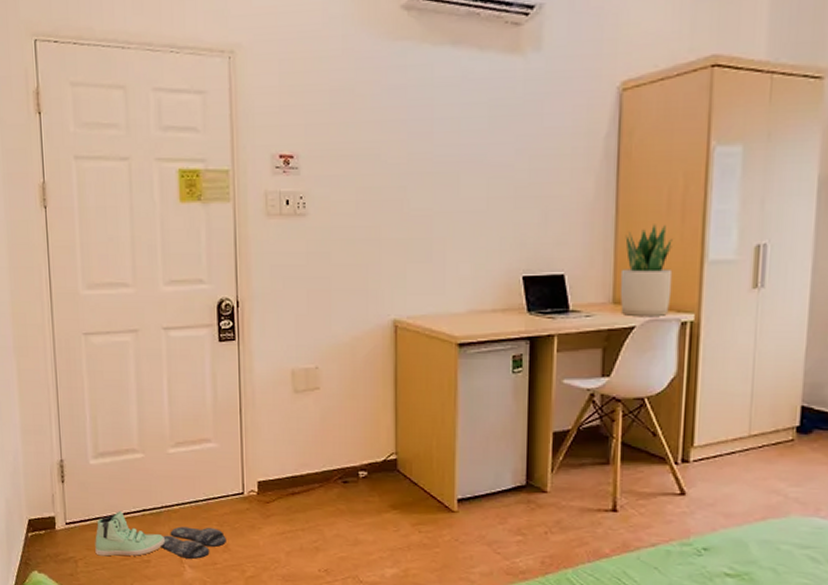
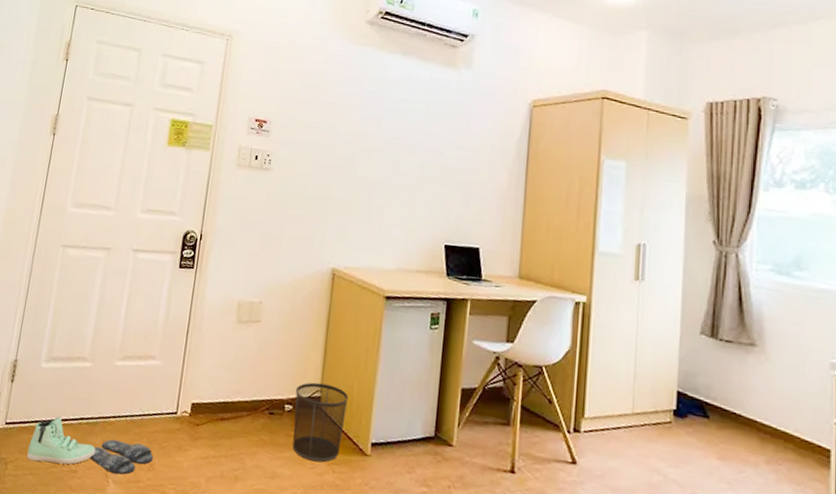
waste bin: none [368,445,428,524] -> present [292,382,349,463]
planter: present [619,224,673,318] -> none [524,215,569,295]

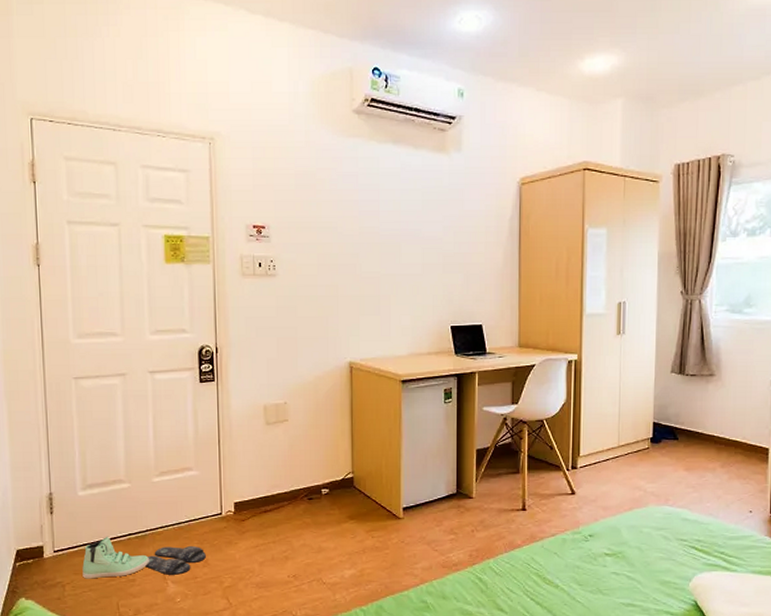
waste bin: present [292,382,349,463] -> none [329,466,379,532]

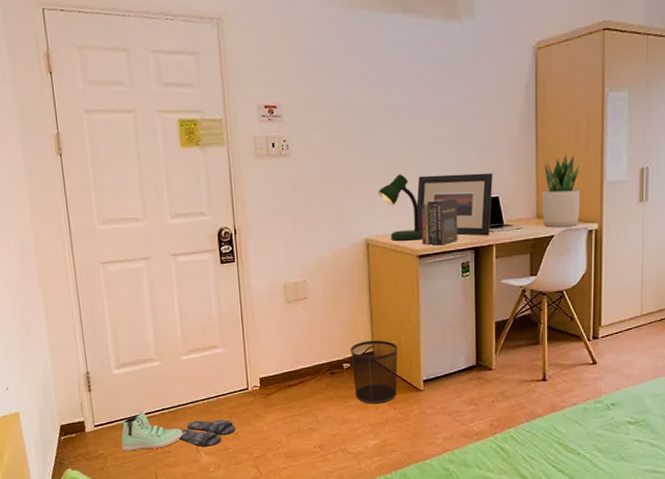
waste bin: none [329,466,379,532] -> present [350,340,398,404]
desk lamp: none [363,299,406,366] -> present [378,174,423,242]
picture frame: none [401,301,477,363] -> present [416,172,493,237]
books: none [405,324,441,371] -> present [420,198,458,246]
planter: none [523,286,561,358] -> present [541,154,581,228]

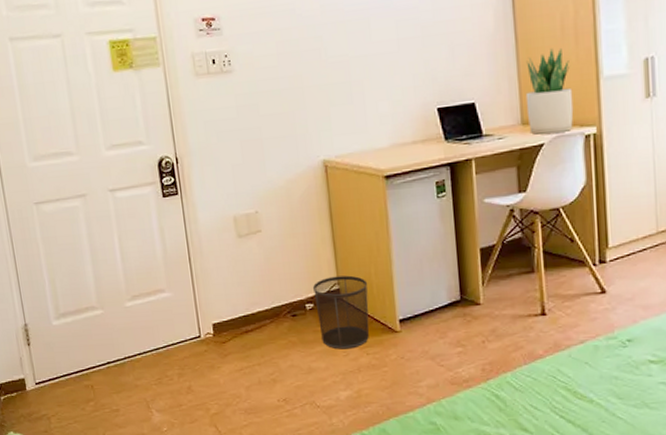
sneaker: present [121,411,184,451] -> none [65,365,132,411]
slippers: present [179,419,235,447] -> none [127,371,189,404]
desk lamp: present [378,174,423,242] -> none [334,84,389,161]
picture frame: present [416,172,493,237] -> none [379,75,468,151]
books: present [420,198,458,246] -> none [384,108,430,164]

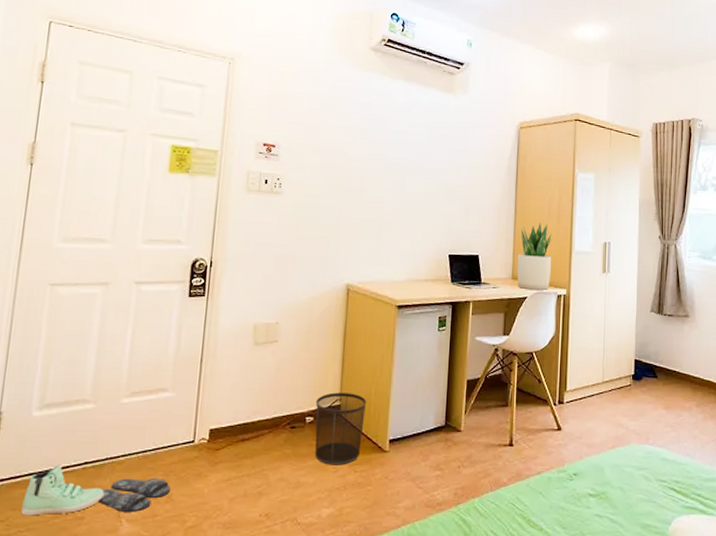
sneaker: none [65,365,132,411] -> present [21,464,105,516]
slippers: none [127,371,189,404] -> present [98,477,171,512]

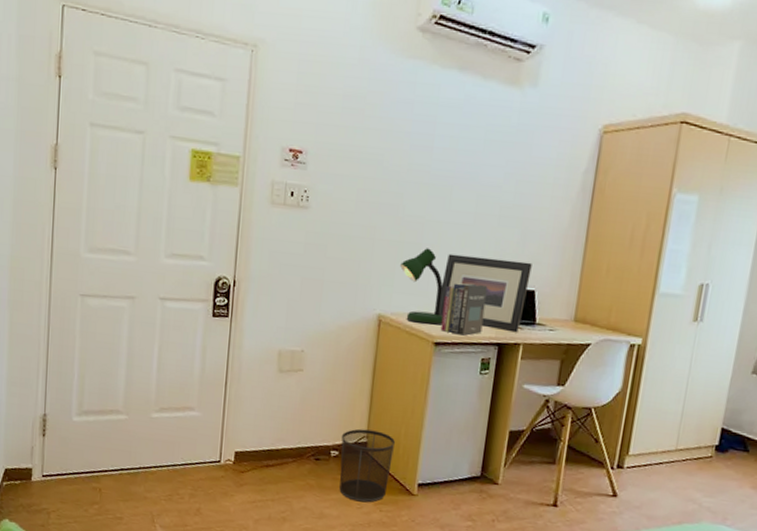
sneaker: present [21,464,105,516] -> none [69,467,140,513]
slippers: present [98,477,171,512] -> none [134,487,199,520]
desk lamp: none [364,224,404,291] -> present [400,248,444,326]
picture frame: none [399,227,475,292] -> present [438,253,532,333]
books: none [402,252,440,298] -> present [440,283,488,336]
planter: present [517,222,552,291] -> none [580,255,631,338]

